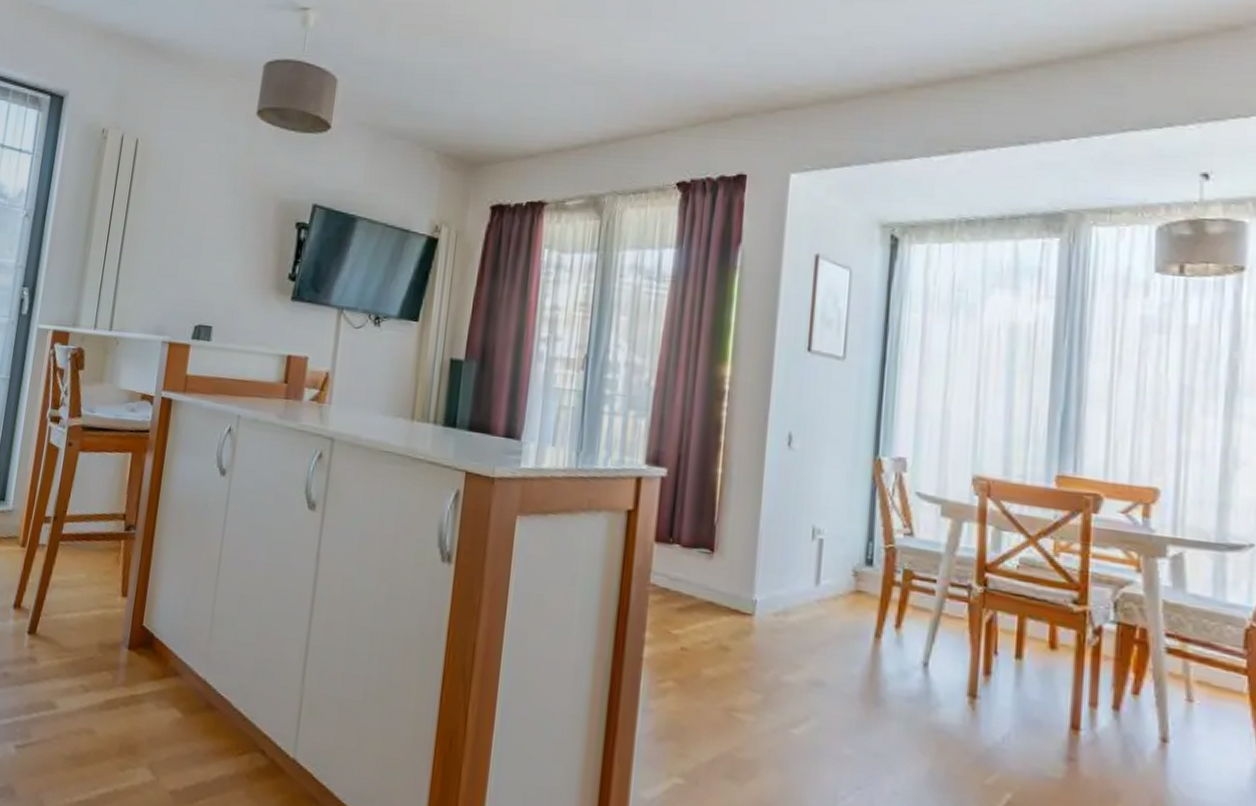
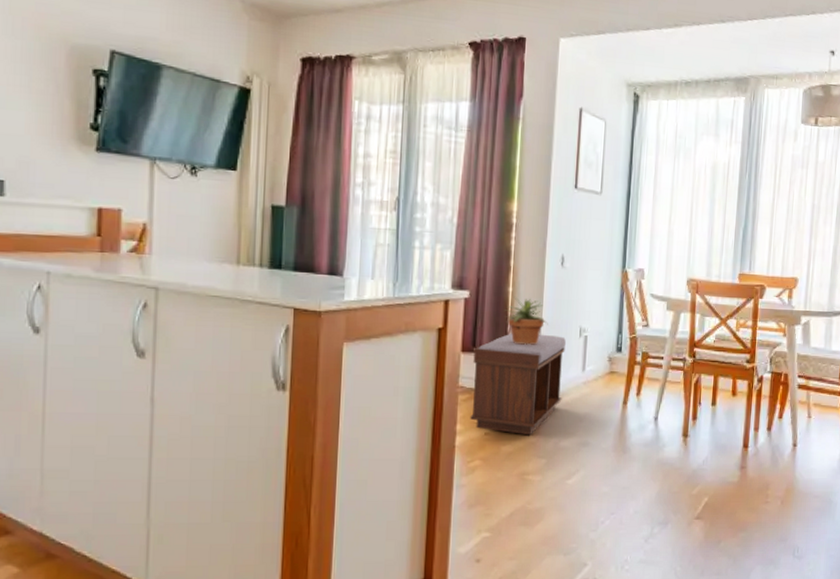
bench: none [662,524,793,660] -> present [470,333,566,436]
potted plant: none [710,479,769,544] -> present [504,296,548,345]

